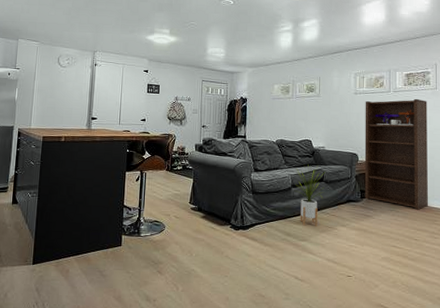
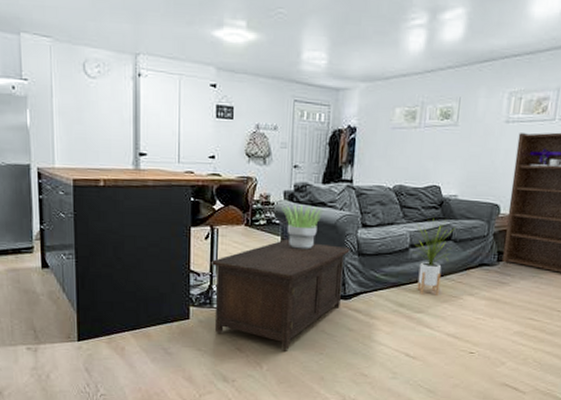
cabinet: none [140,181,246,274] -> present [212,240,350,351]
potted plant: none [194,154,225,189] -> present [282,204,324,249]

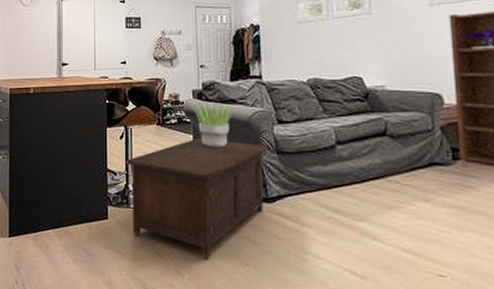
house plant: present [412,219,455,296] -> none [340,112,390,201]

